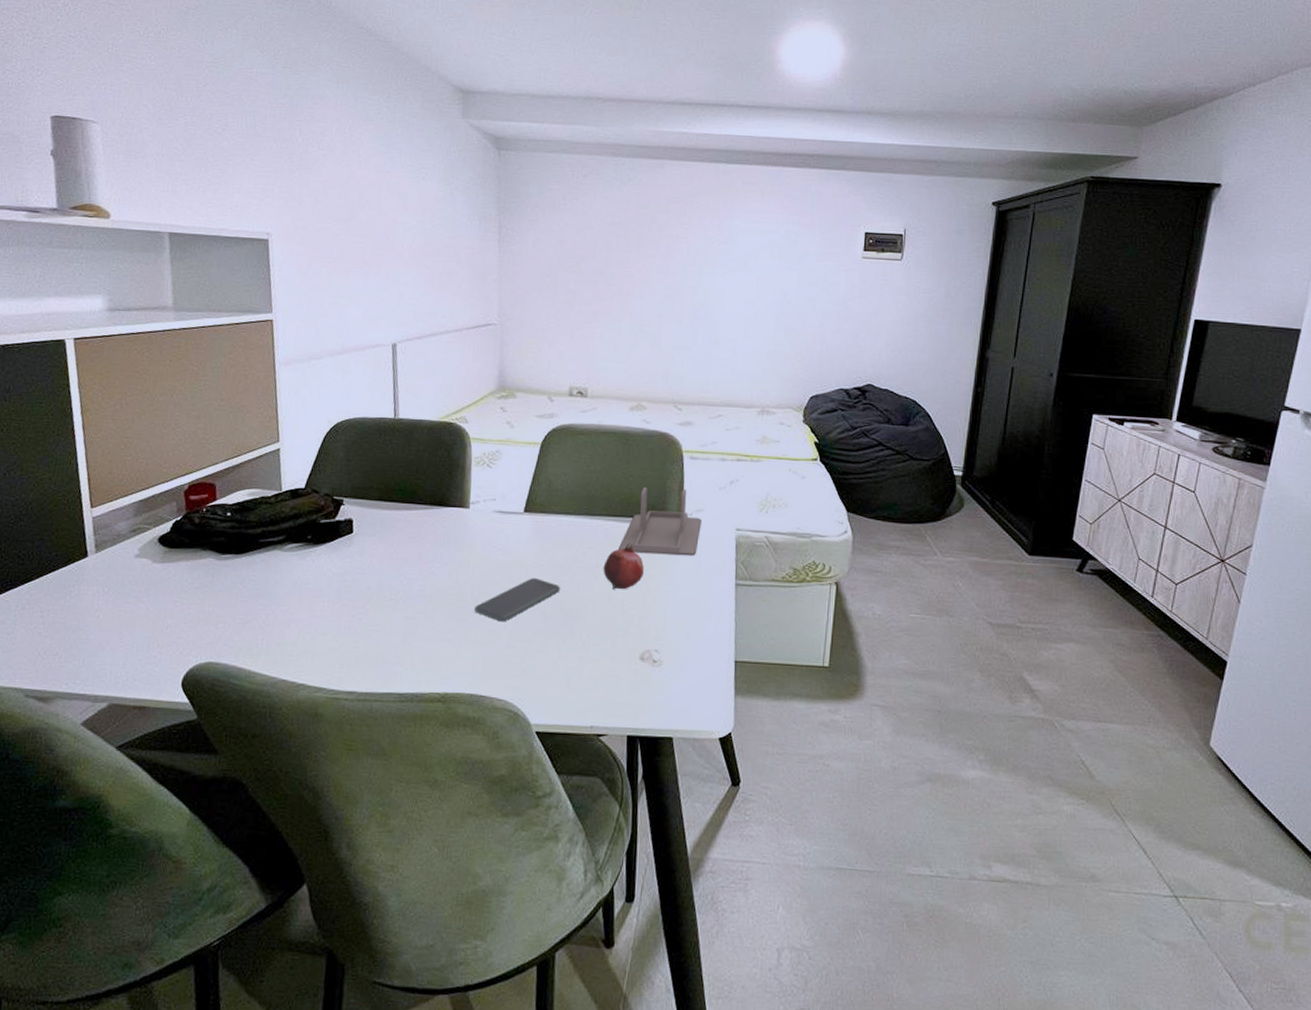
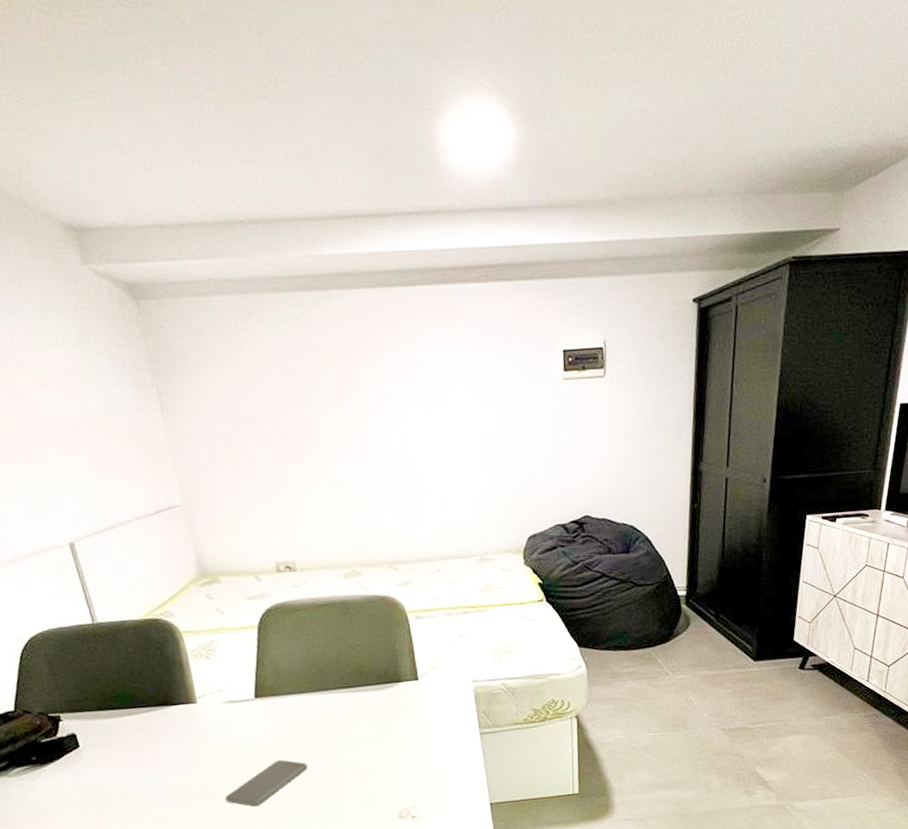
fruit: present [603,542,644,590] -> none [346,710,388,758]
napkin holder: present [619,486,702,555] -> none [359,649,437,719]

